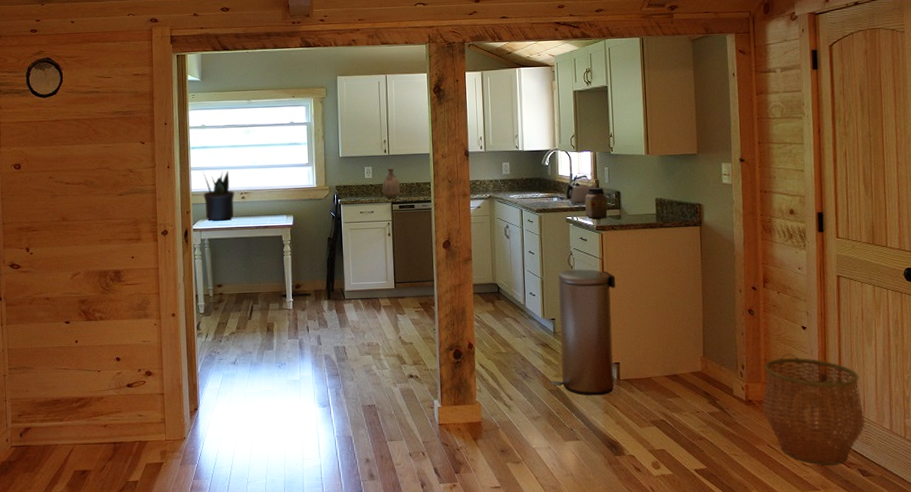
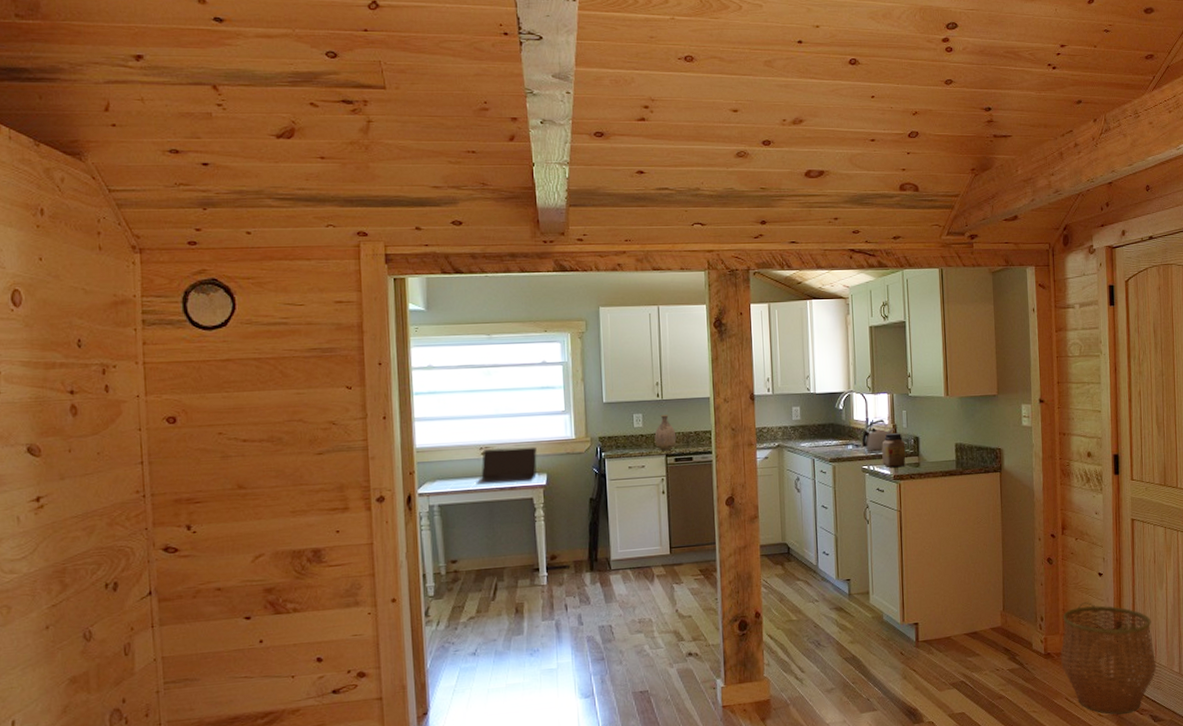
planter: present [202,170,235,221] -> none [429,420,472,483]
laptop: none [237,193,286,224] -> present [476,446,537,485]
pedal bin: present [551,269,615,396] -> none [846,523,914,661]

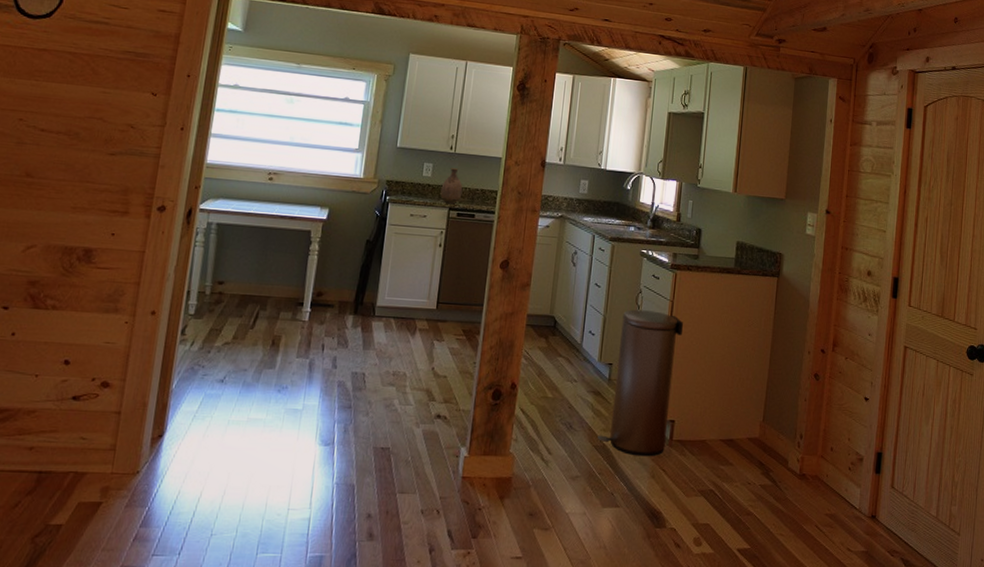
laptop: present [476,446,537,485] -> none [257,175,324,215]
pedal bin: none [846,523,914,661] -> present [597,309,683,457]
kettle: present [862,419,895,451] -> none [644,205,679,237]
jar: present [881,432,906,468] -> none [662,220,687,257]
basket: present [1060,602,1157,715] -> none [815,426,914,552]

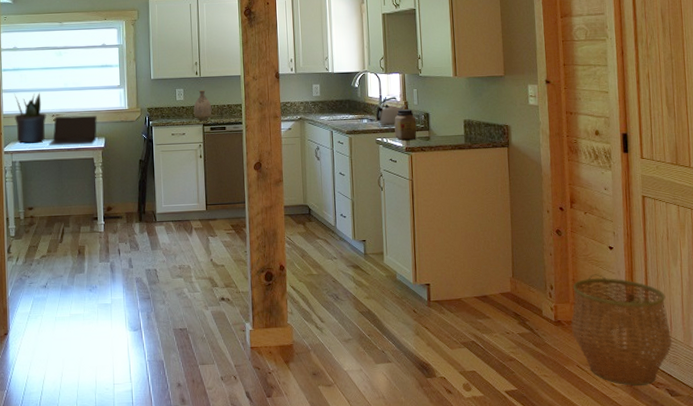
planter: none [219,140,261,204] -> present [14,92,46,144]
laptop: none [257,175,324,215] -> present [48,115,97,146]
pedal bin: present [597,309,683,457] -> none [362,190,425,318]
kettle: none [644,205,679,237] -> present [376,97,407,125]
jar: none [662,220,687,257] -> present [394,109,417,141]
basket: none [815,426,914,552] -> present [570,274,672,386]

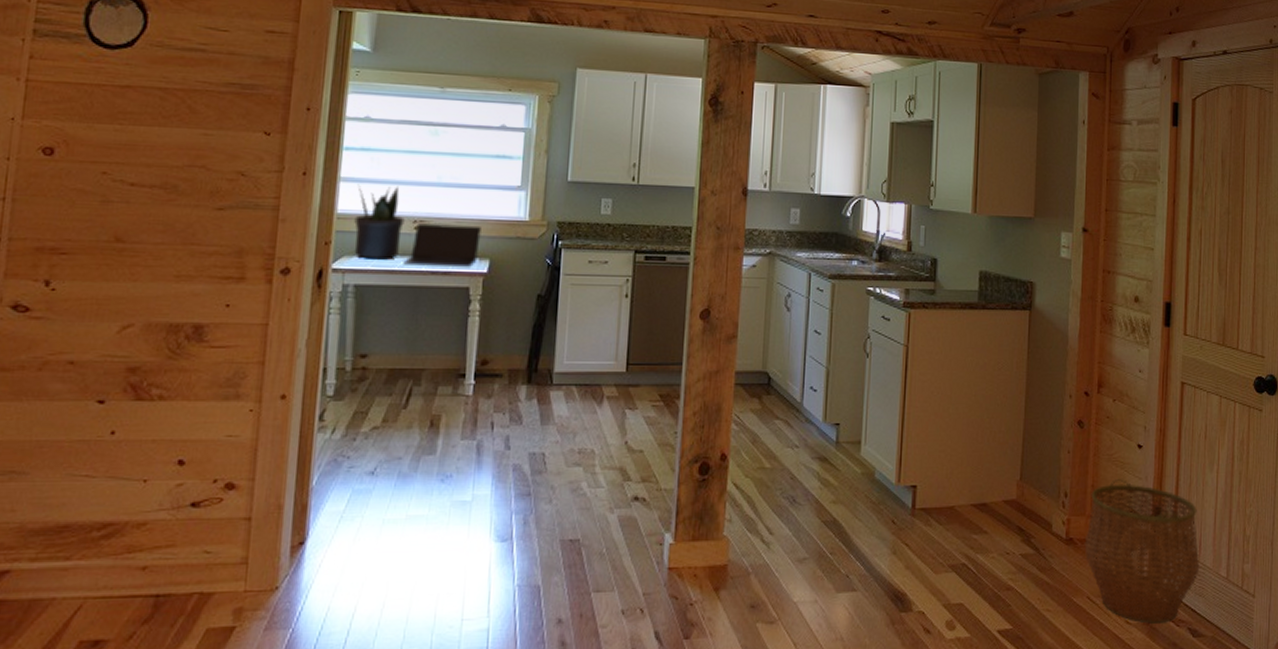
vase: present [193,90,212,120] -> none [623,203,650,245]
kettle: present [376,97,407,125] -> none [870,233,910,270]
jar: present [394,109,417,141] -> none [891,250,921,293]

